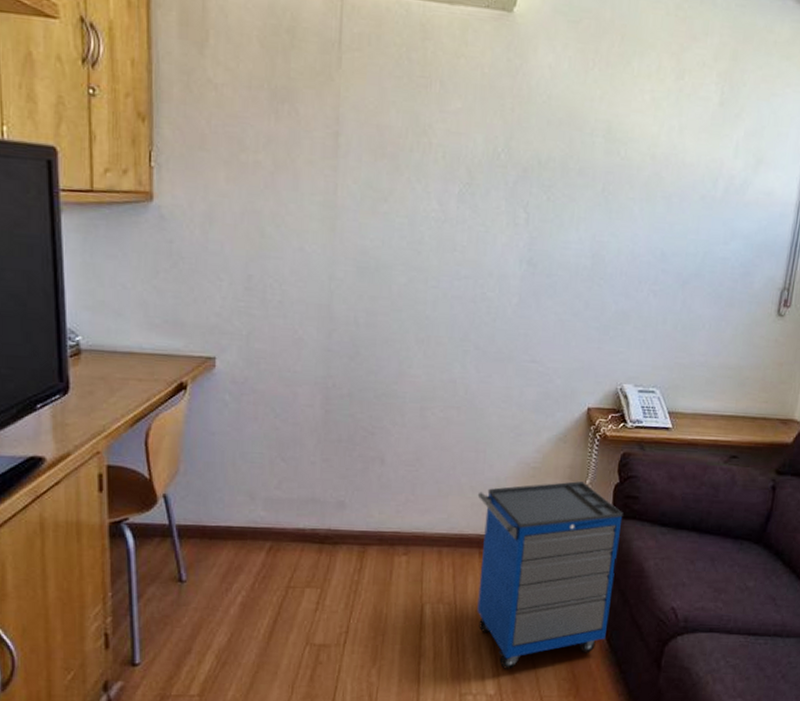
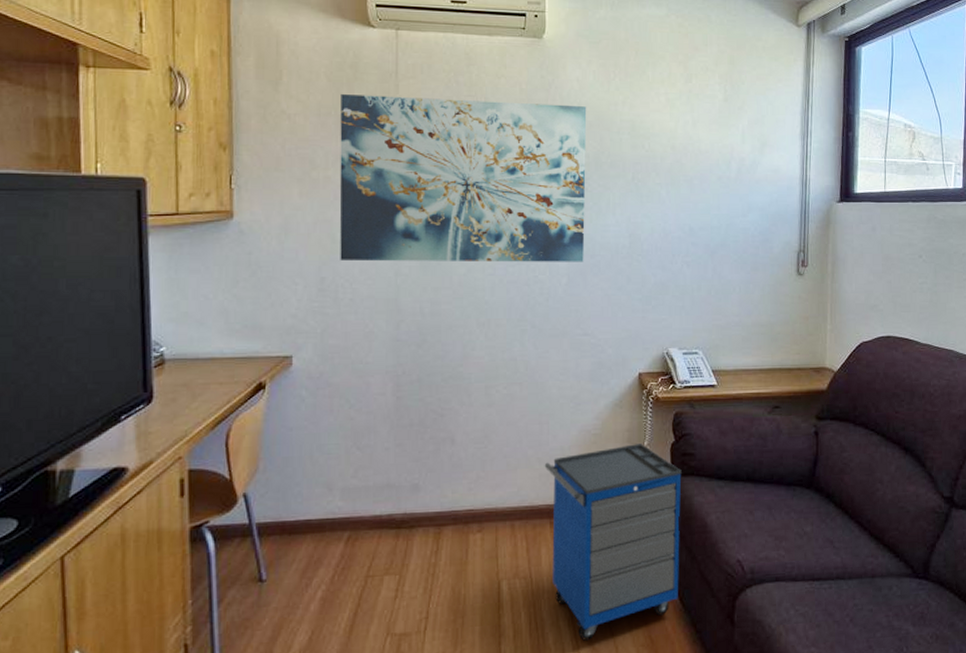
wall art: none [269,64,558,282] -> present [339,94,587,262]

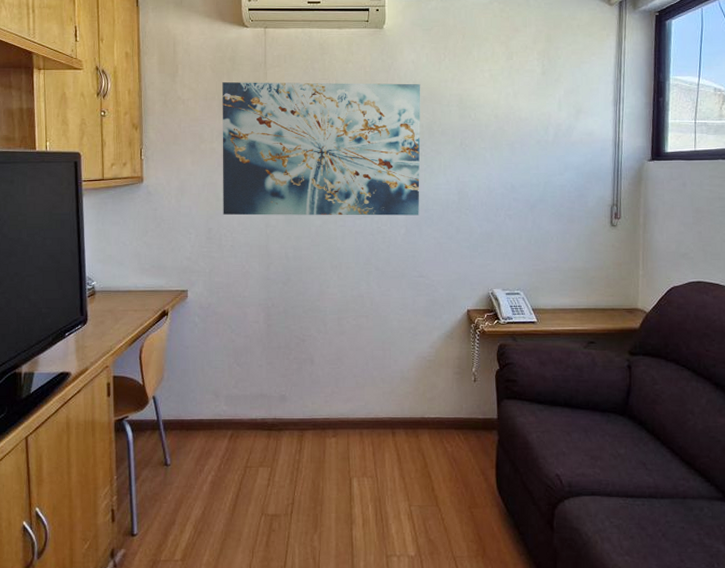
cabinet: present [544,444,682,641] -> none [387,370,506,533]

